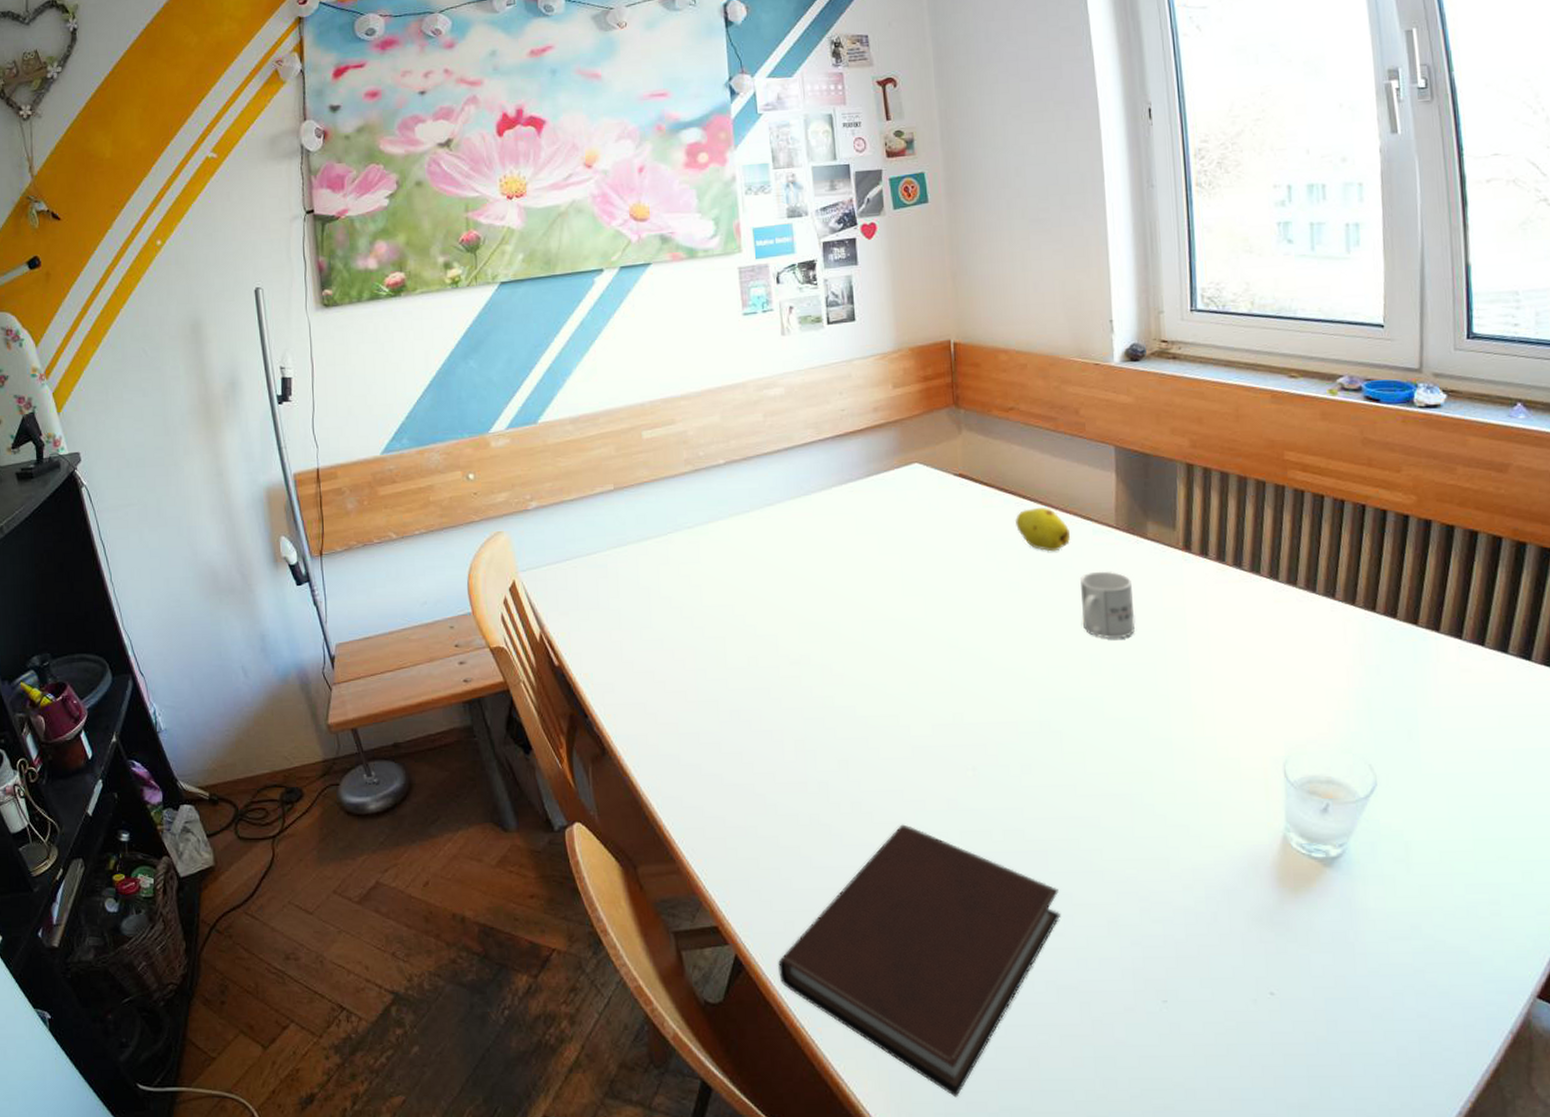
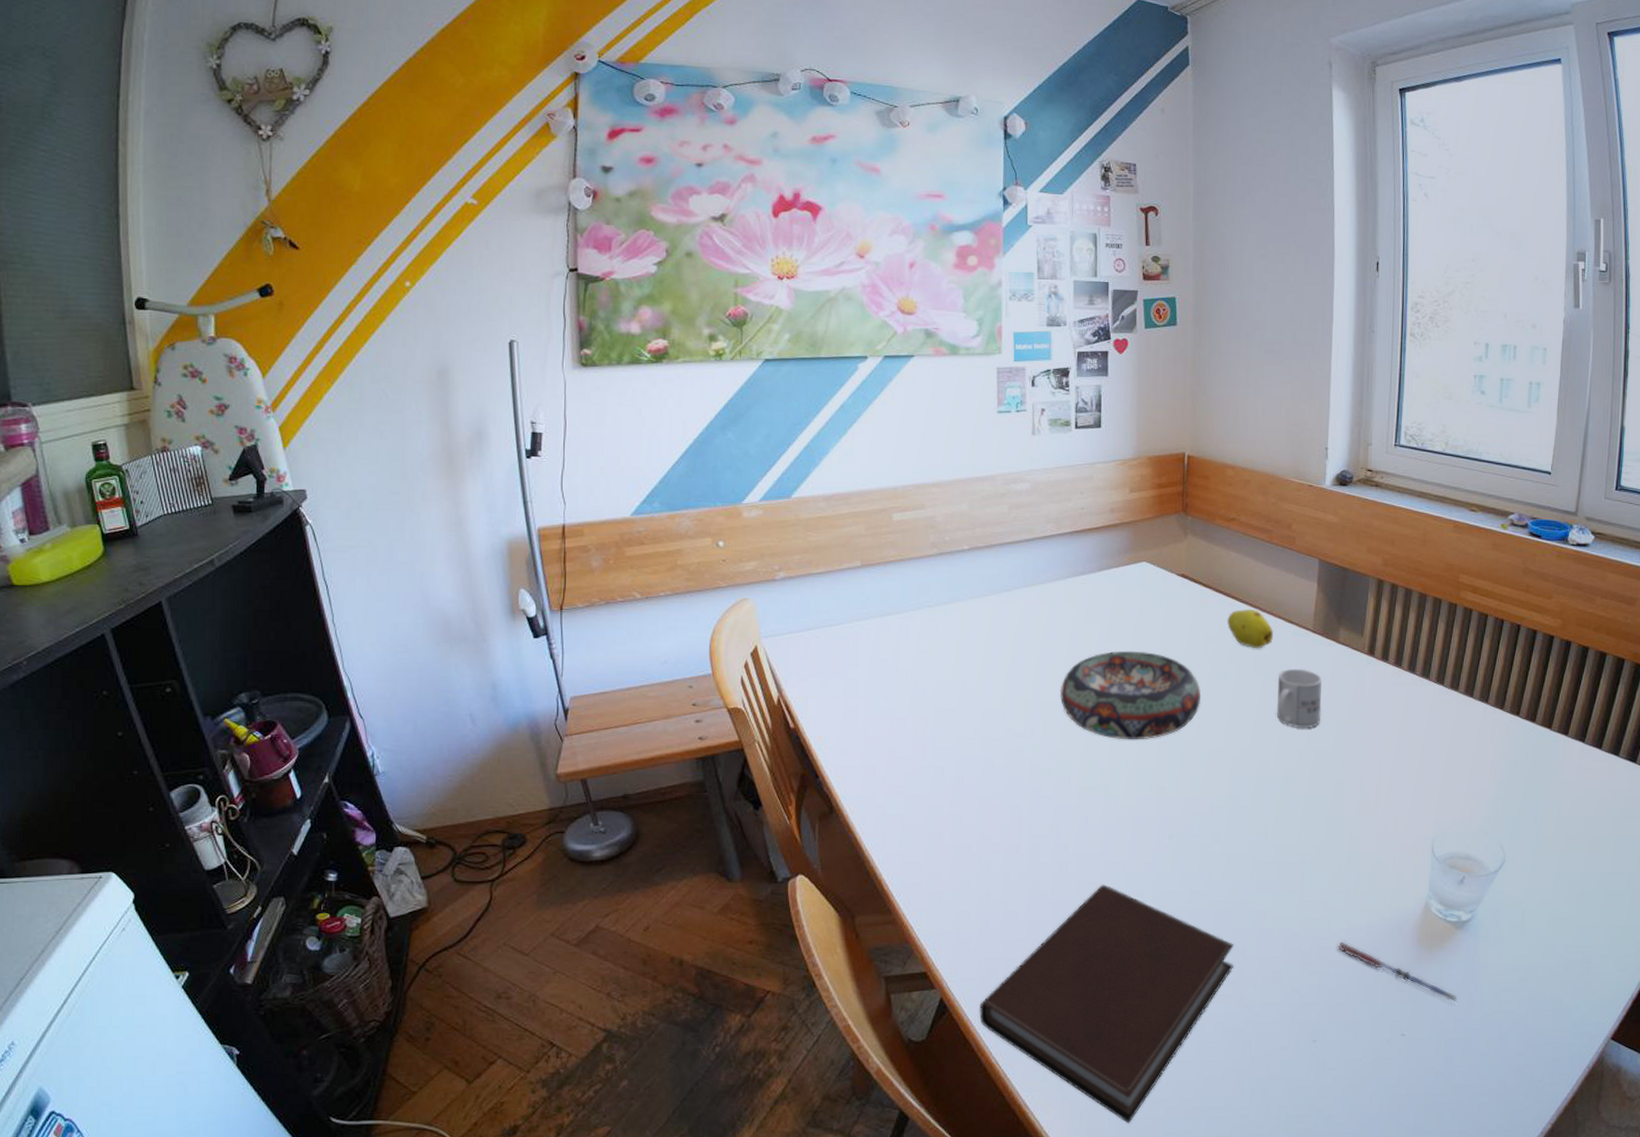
decorative bowl: none [835,561,995,662] -> present [1059,650,1201,740]
pen: none [1181,883,1335,956] -> present [1337,941,1458,1004]

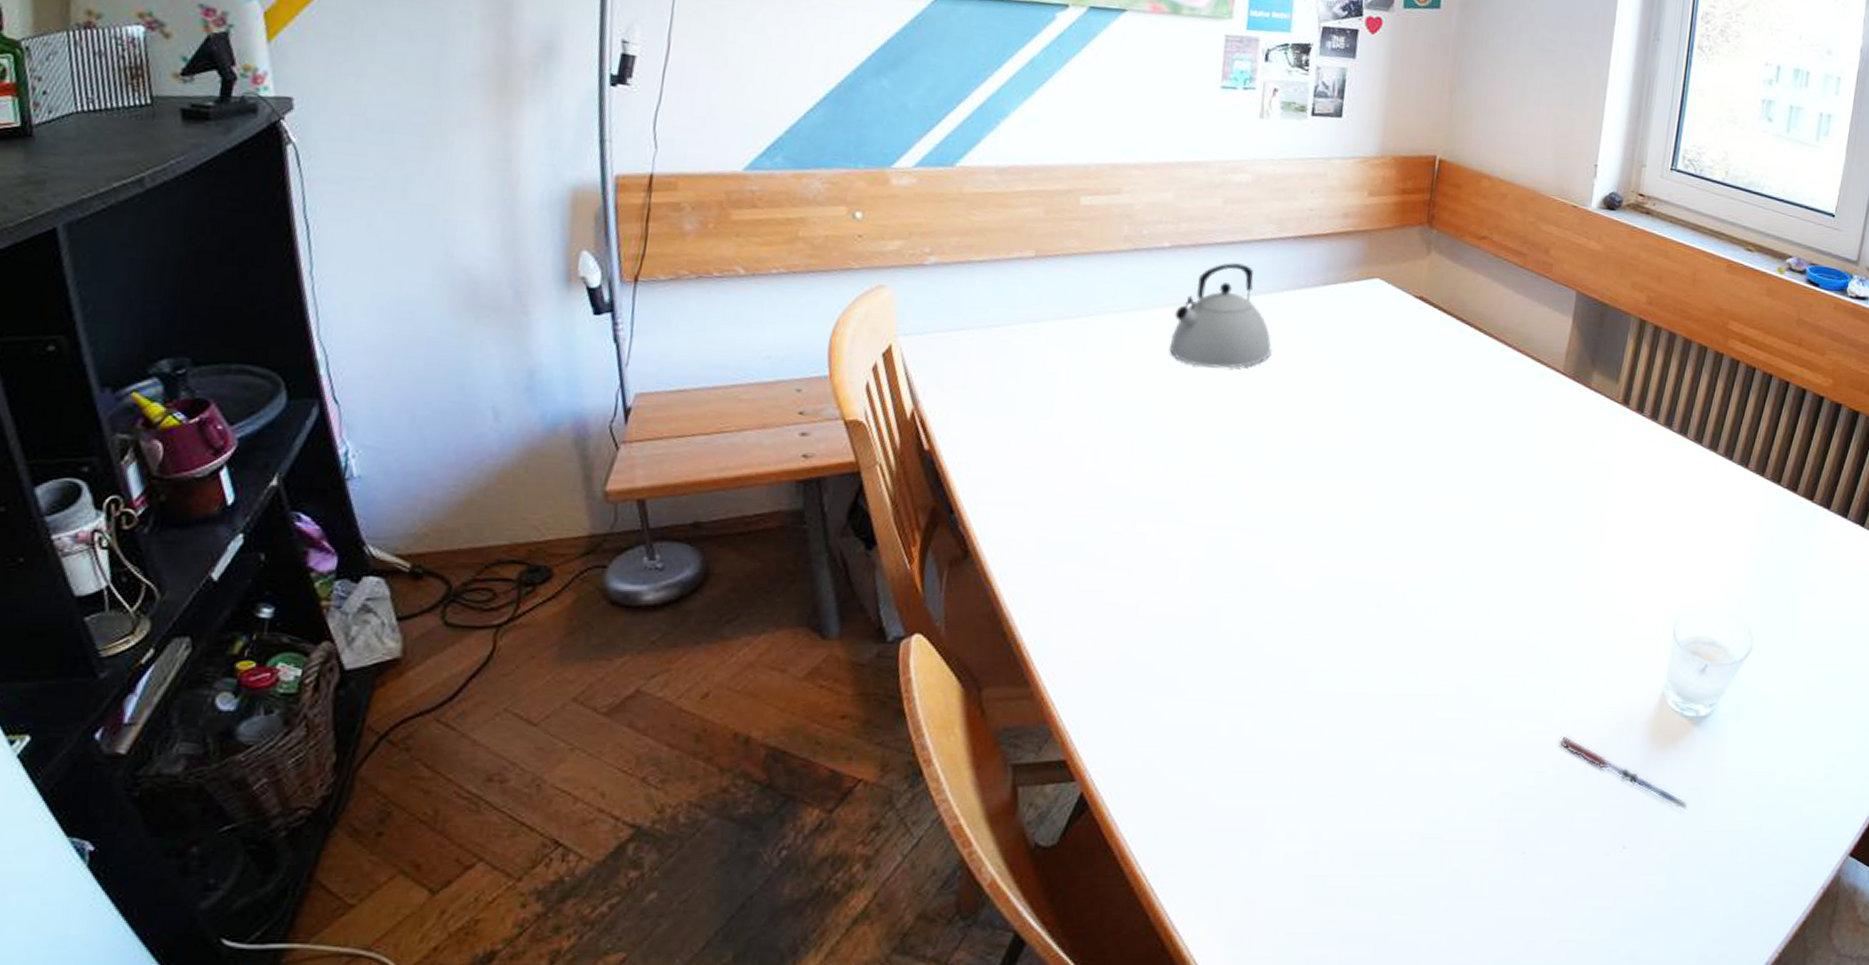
kettle: none [976,557,1061,647] -> present [1169,262,1273,369]
notebook: present [979,884,1234,1124] -> none [1127,659,1441,951]
decorative bowl: present [1059,650,1201,740] -> none [1263,380,1430,488]
fruit: present [1226,608,1274,649] -> none [1466,342,1519,390]
mug: present [1277,668,1322,729] -> none [1514,415,1568,486]

